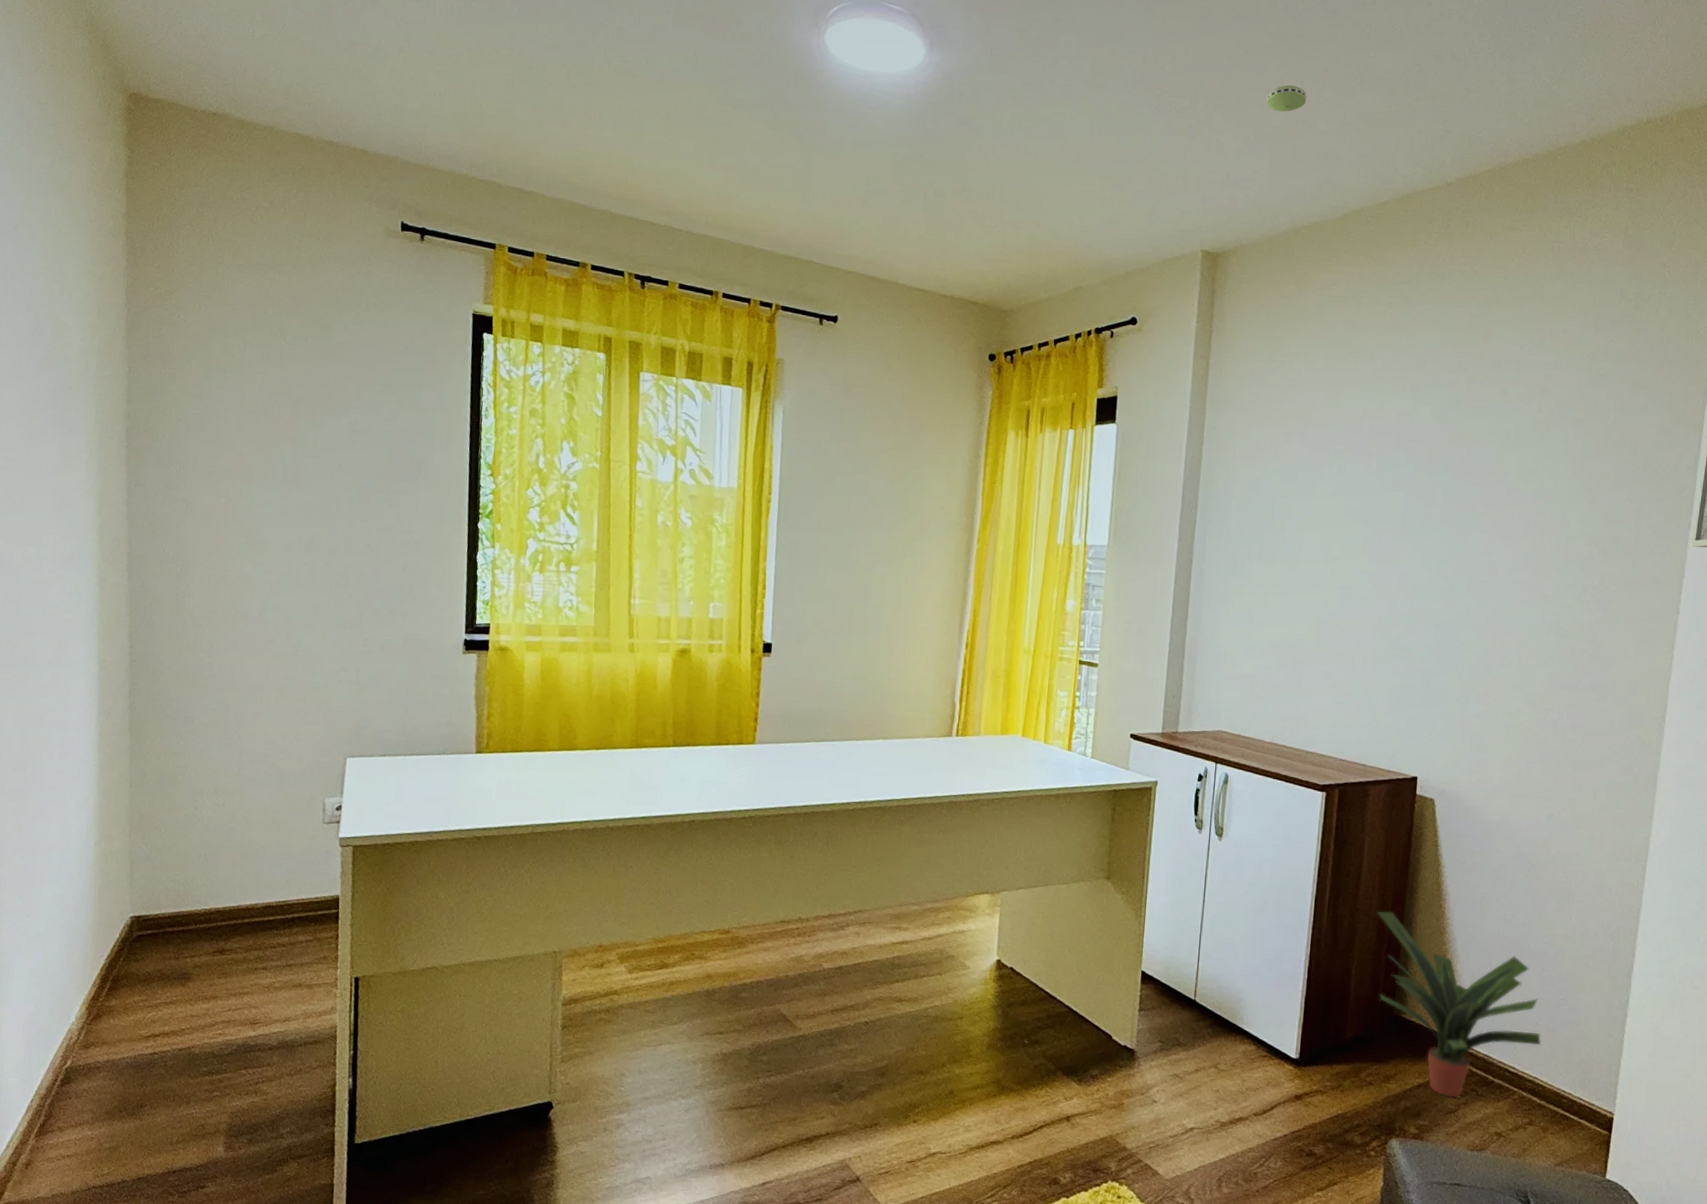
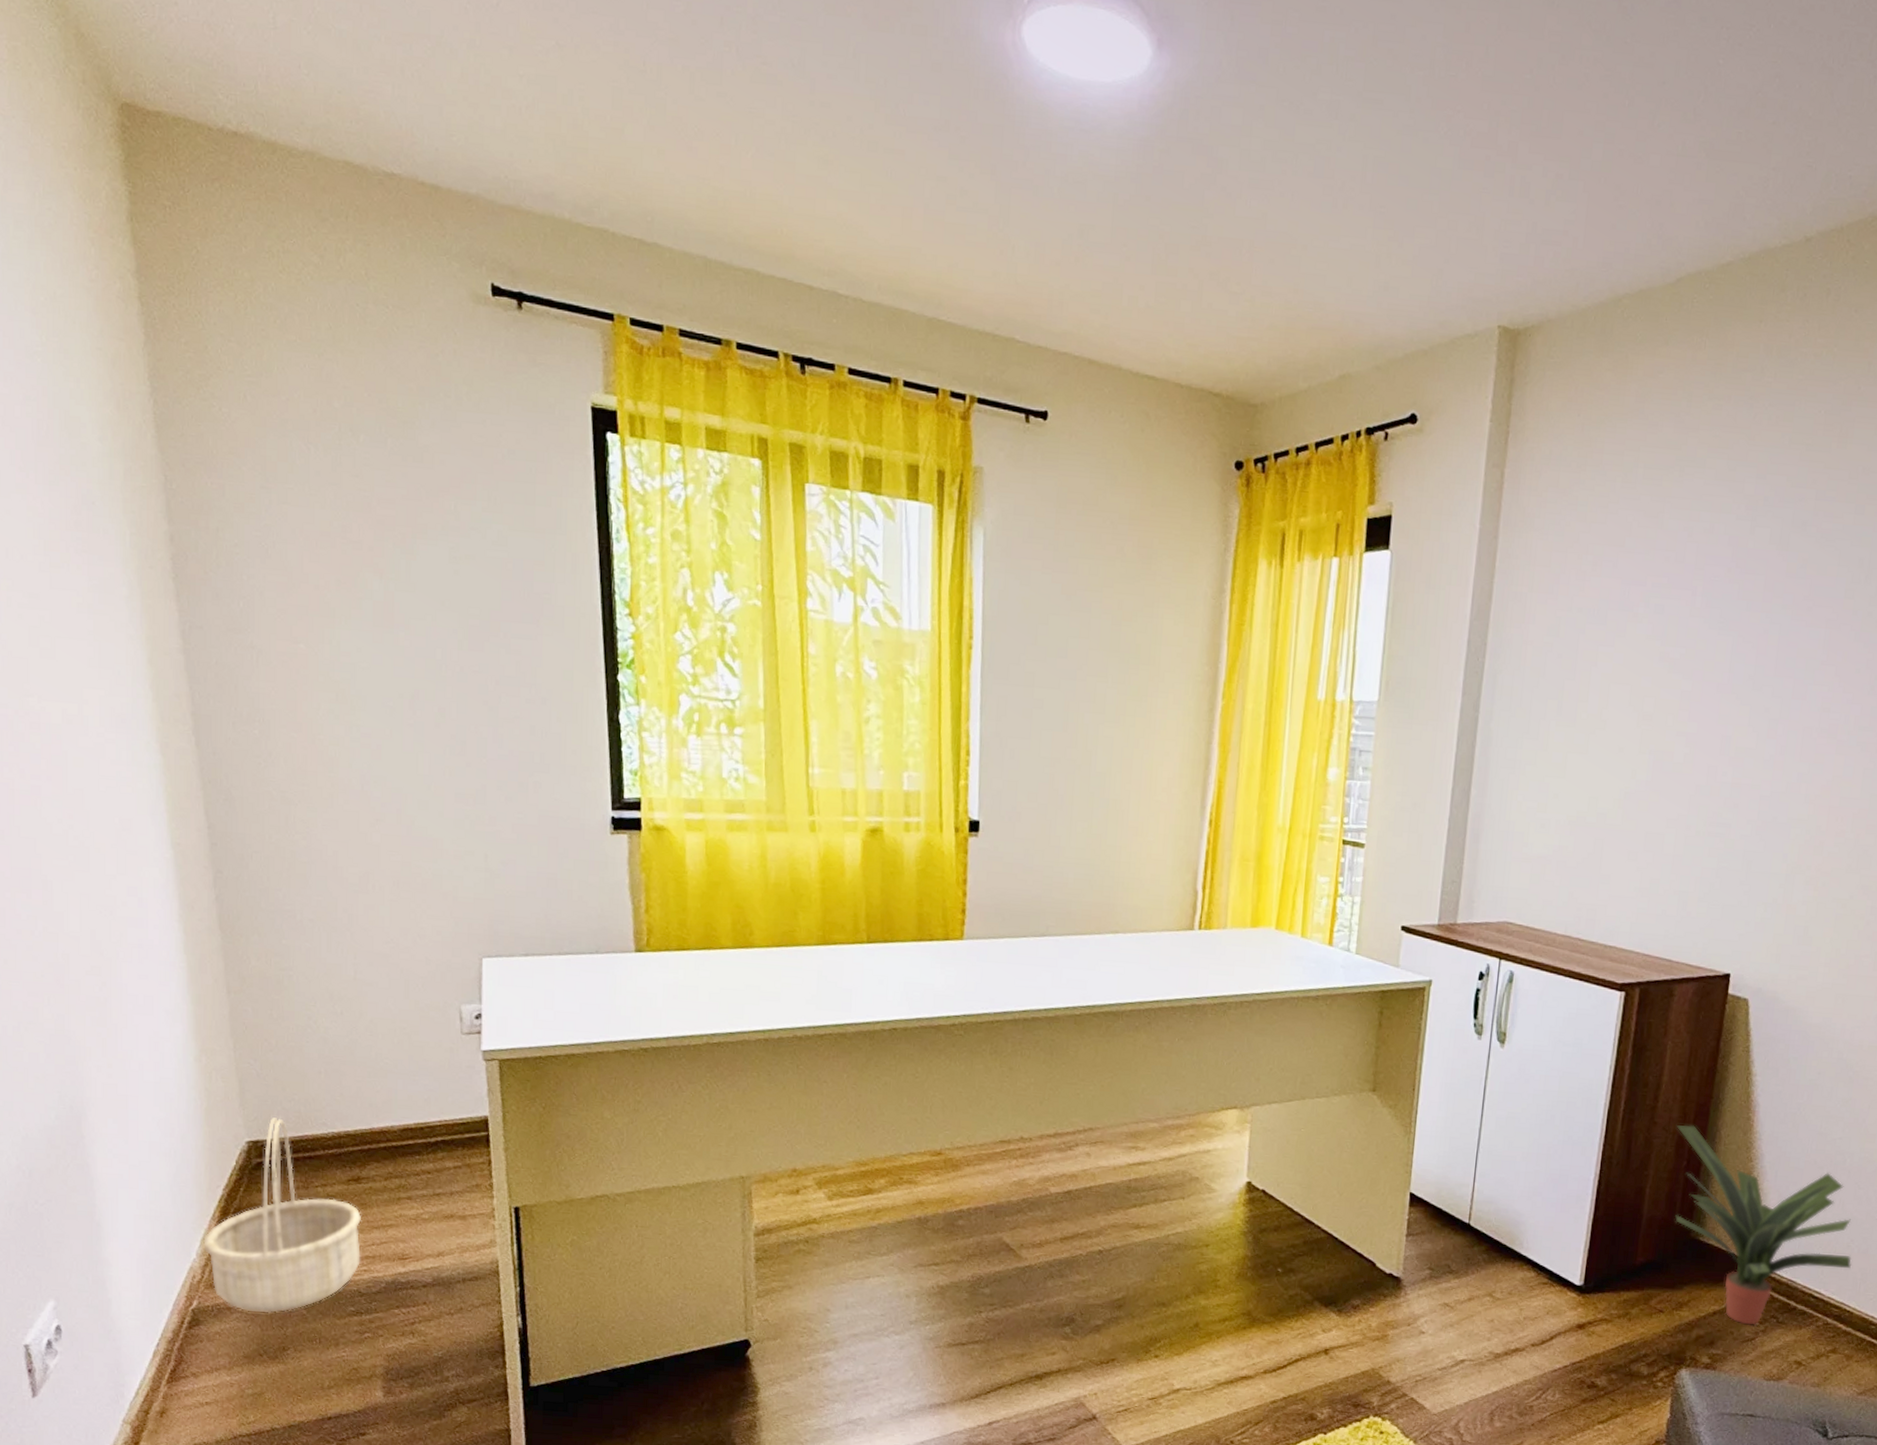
basket: none [82,895,222,1073] -> present [203,1117,362,1314]
smoke detector: present [1266,84,1307,112] -> none [1585,102,1637,140]

